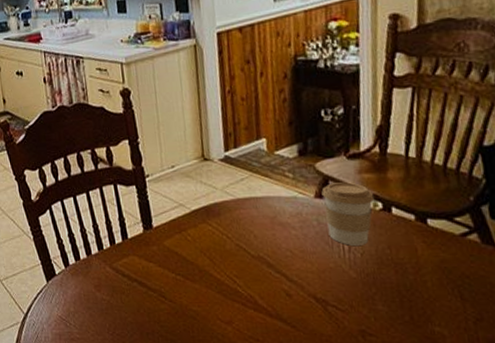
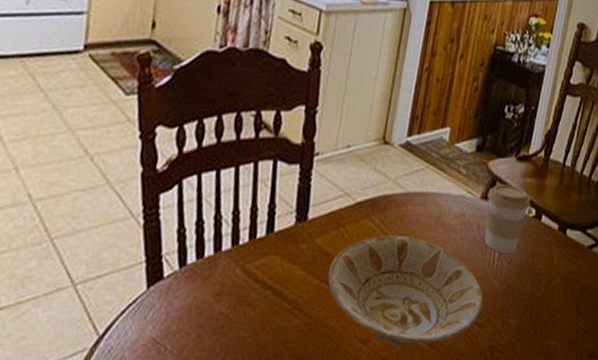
bowl: none [180,235,343,328] -> present [327,236,484,346]

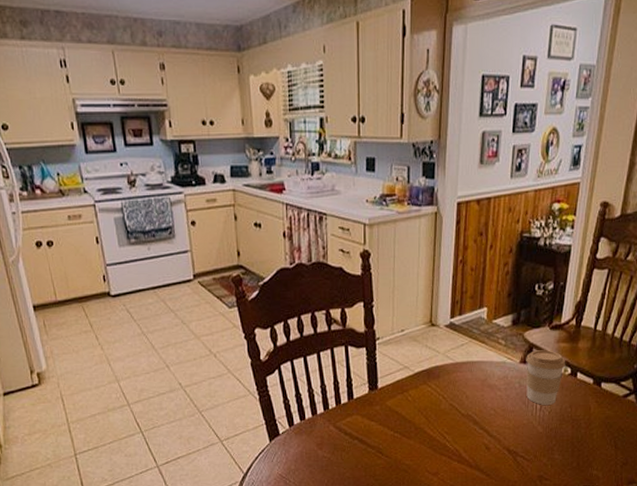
bowl: present [327,236,484,346] -> none [399,396,530,477]

